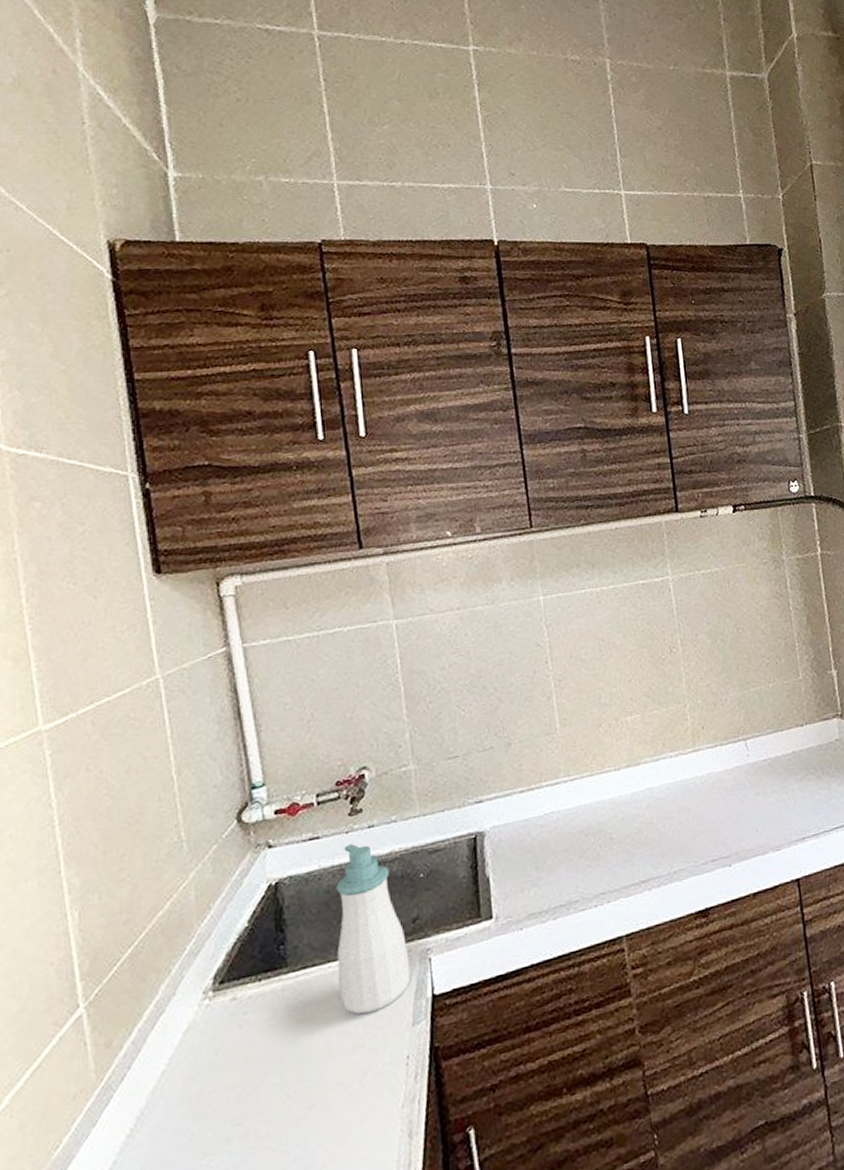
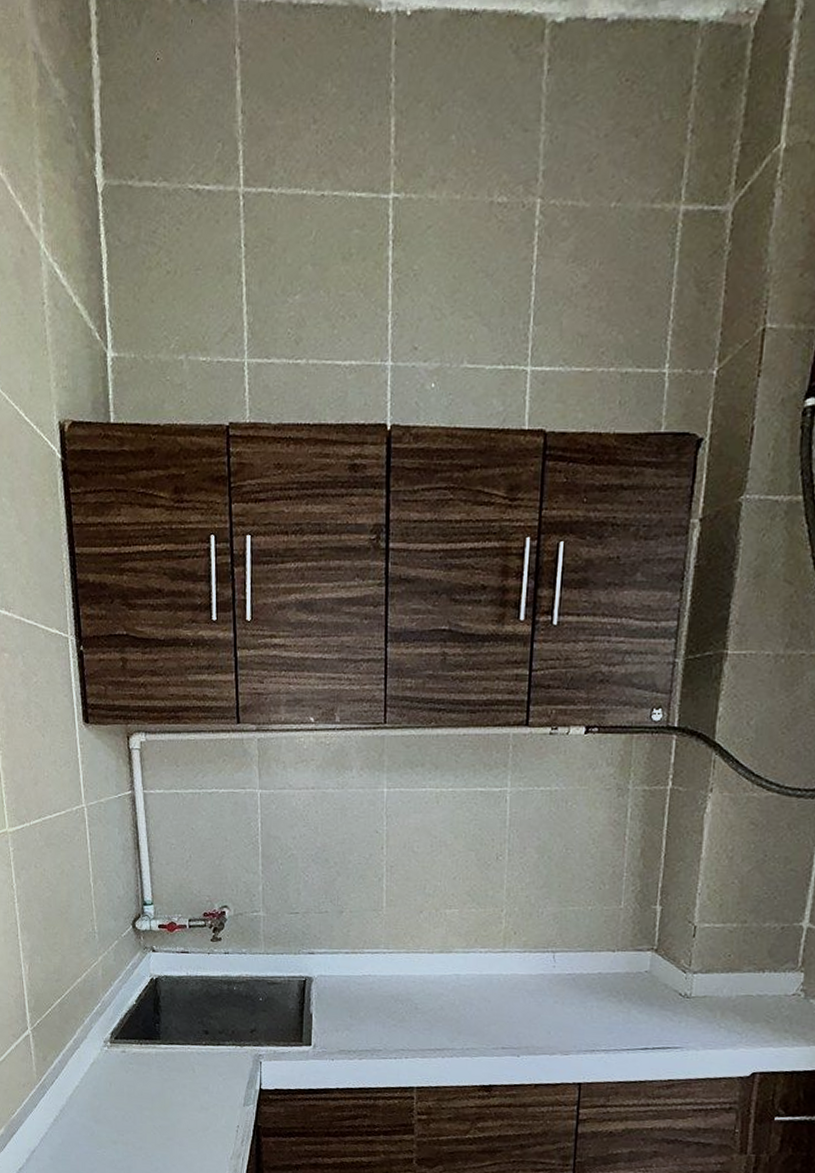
soap bottle: present [336,844,411,1015] -> none [194,963,246,1089]

